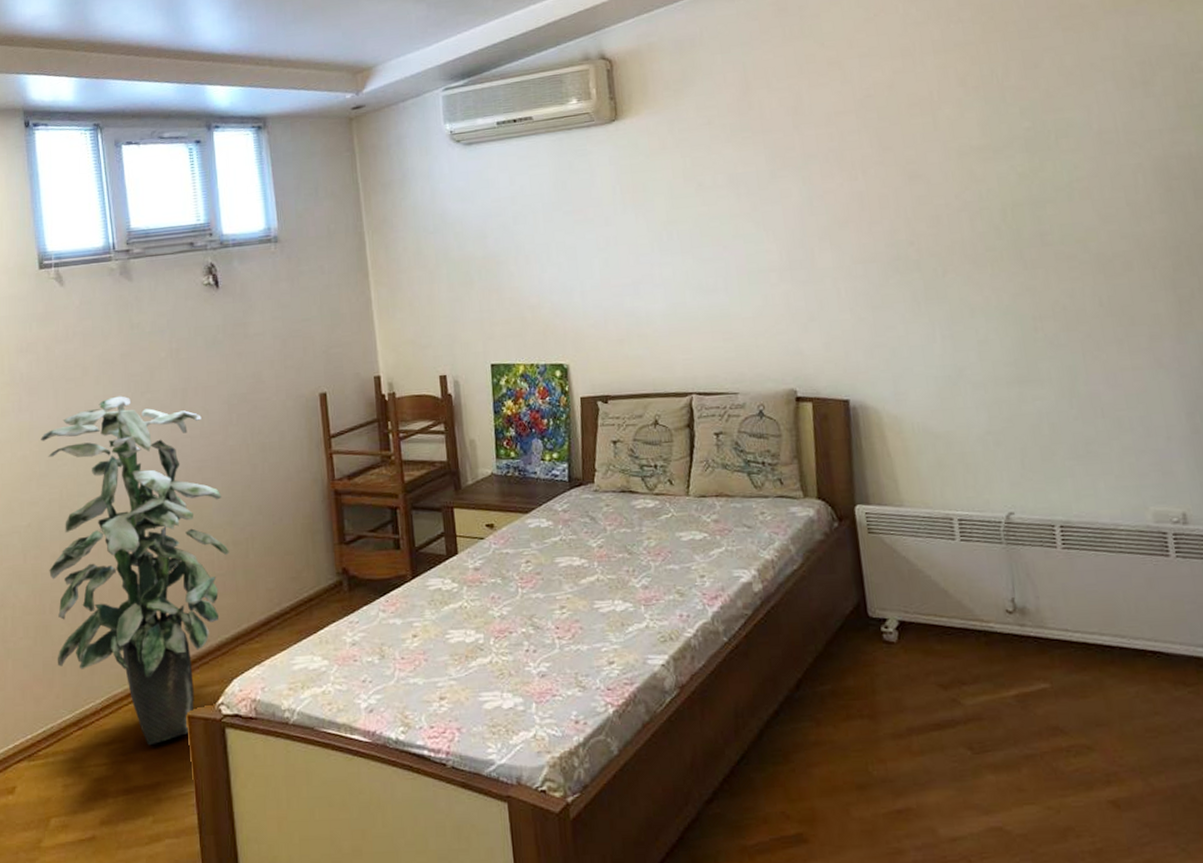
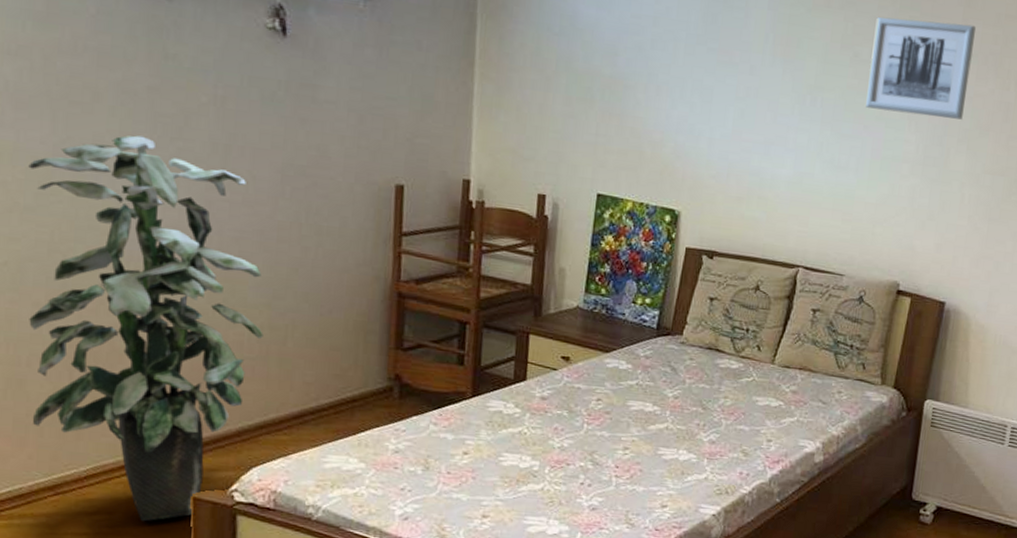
wall art: none [711,130,818,229] -> present [866,17,976,120]

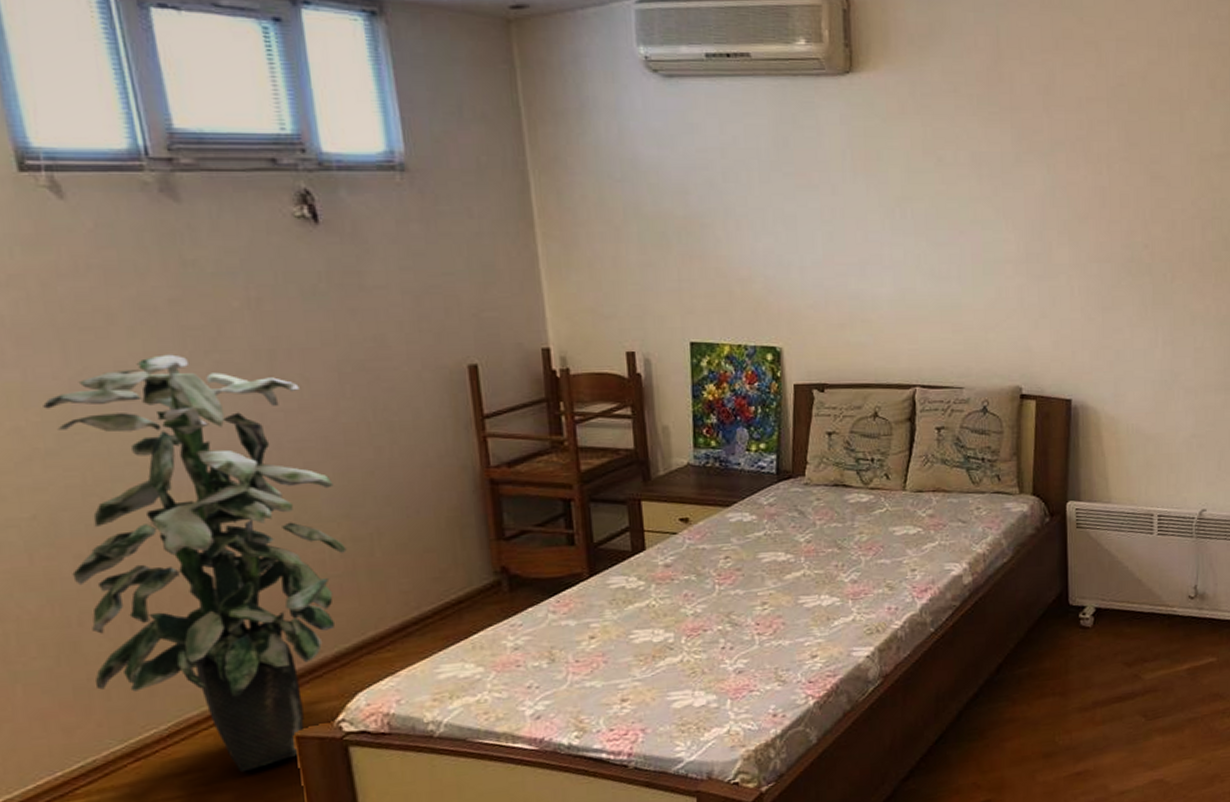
wall art: present [866,17,976,120] -> none [955,113,1060,212]

